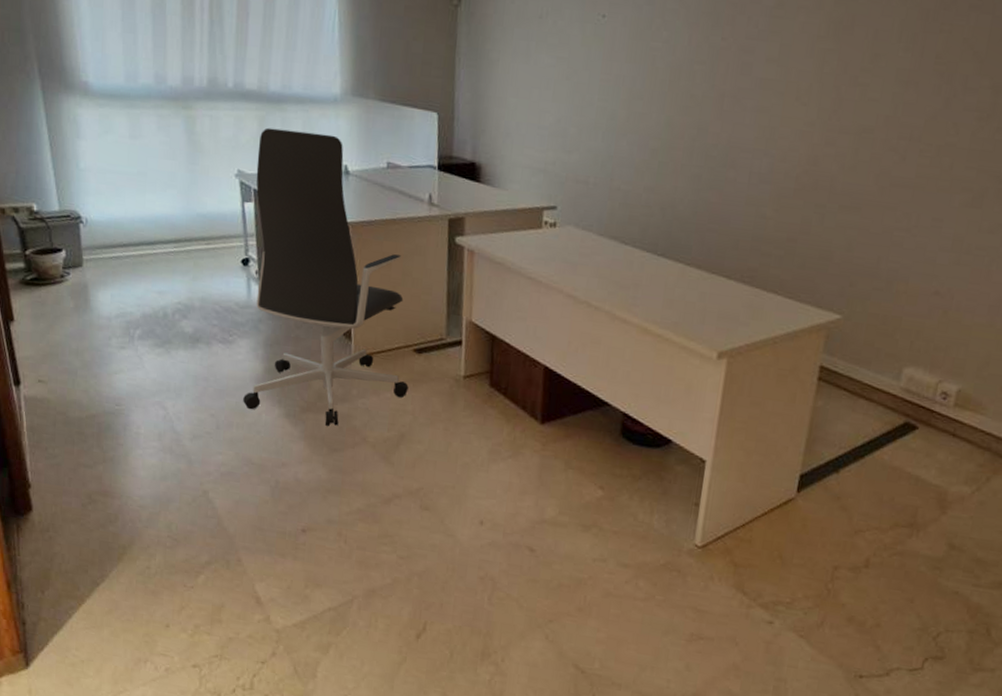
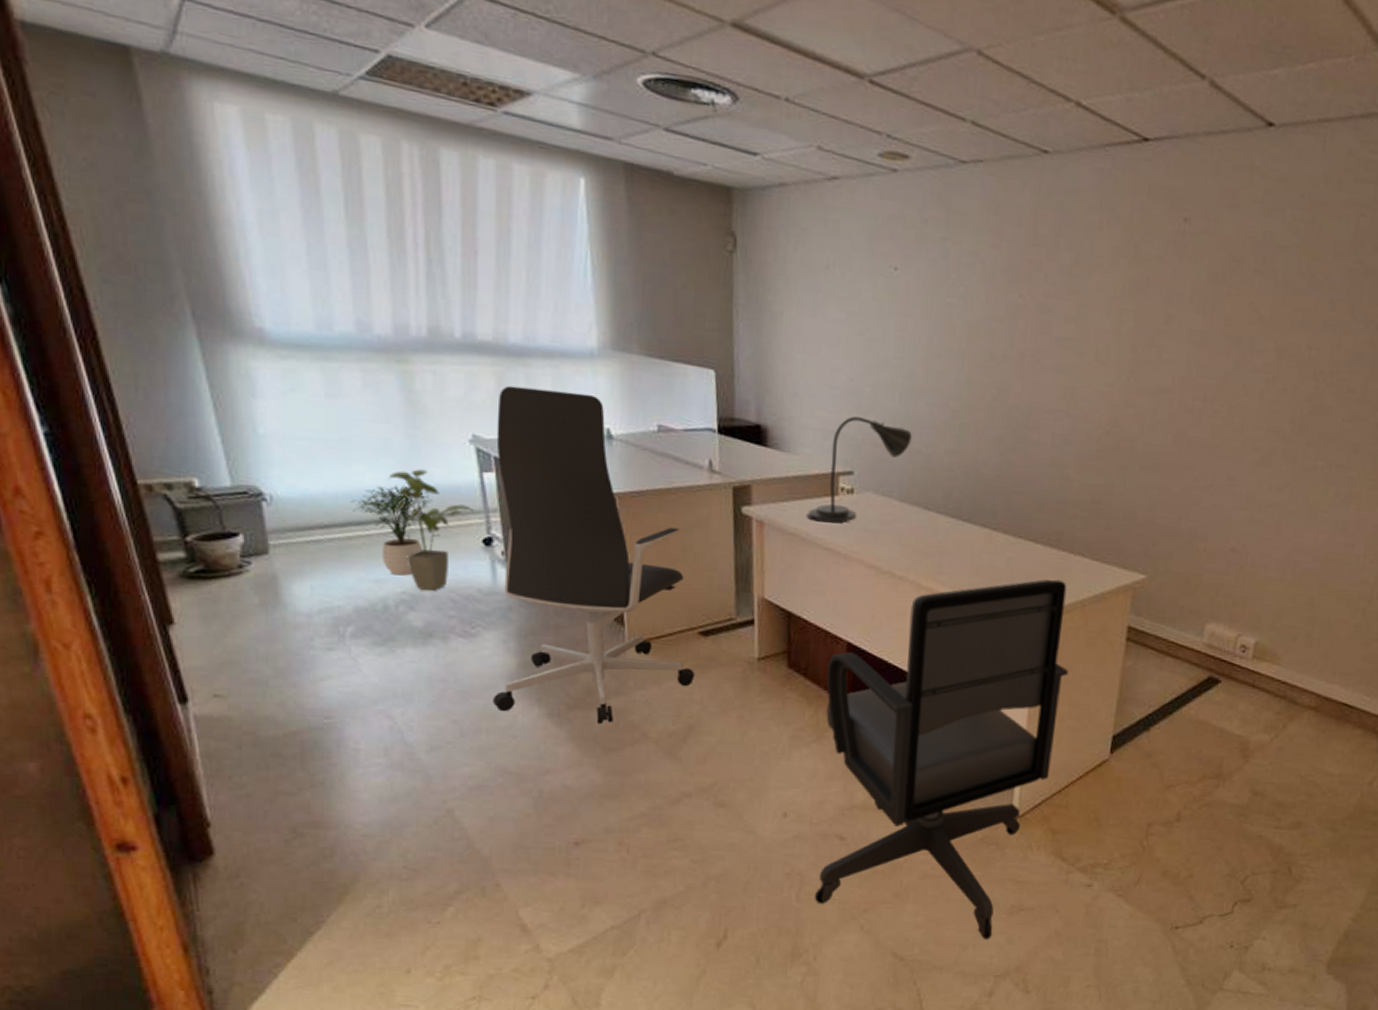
potted plant: none [143,211,205,289] -> present [350,484,433,576]
house plant: none [172,198,236,303] -> present [388,469,474,591]
office chair: none [504,315,759,664] -> present [814,579,1069,939]
desk lamp: none [512,155,613,255] -> present [806,416,912,523]

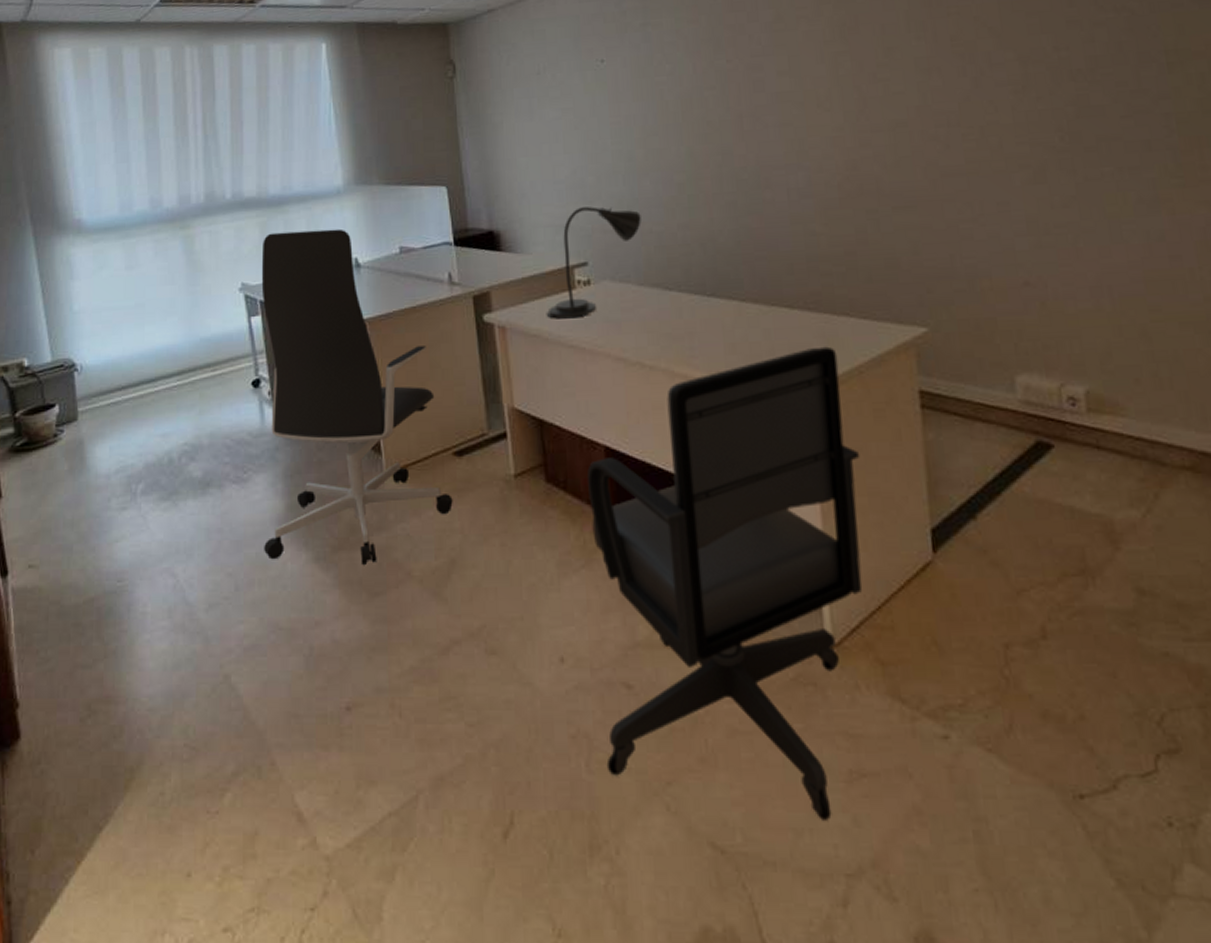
potted plant: present [350,484,433,576] -> none [143,339,209,427]
house plant: present [388,469,474,591] -> none [173,322,244,439]

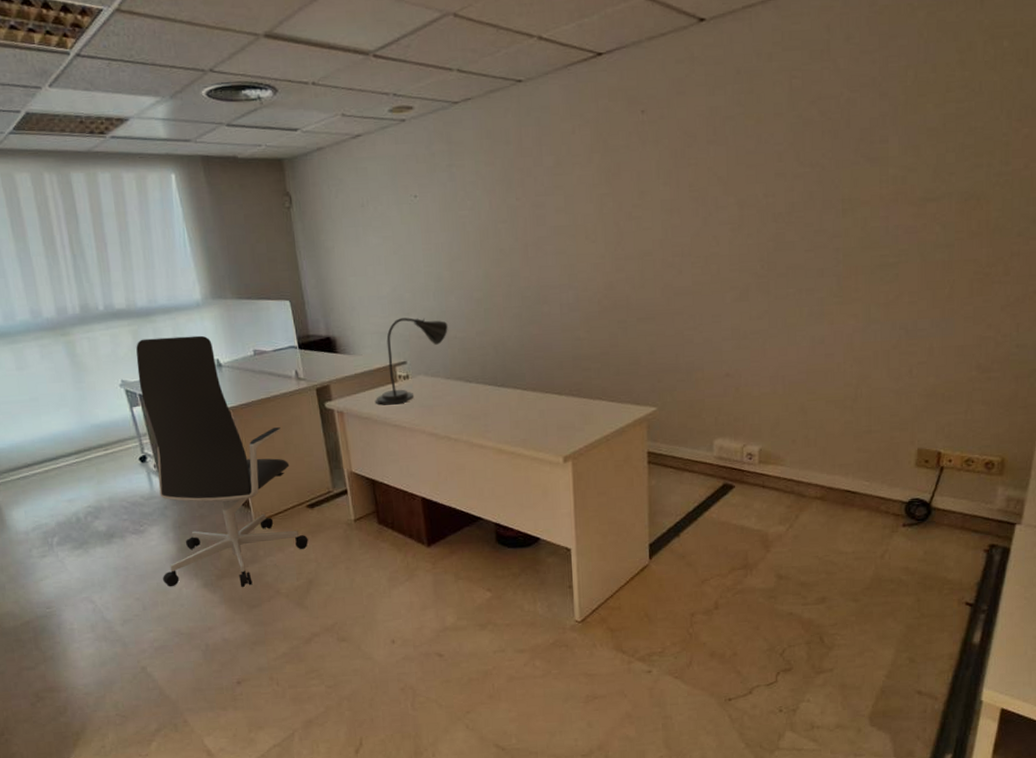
office chair: present [587,346,863,820] -> none [409,422,604,726]

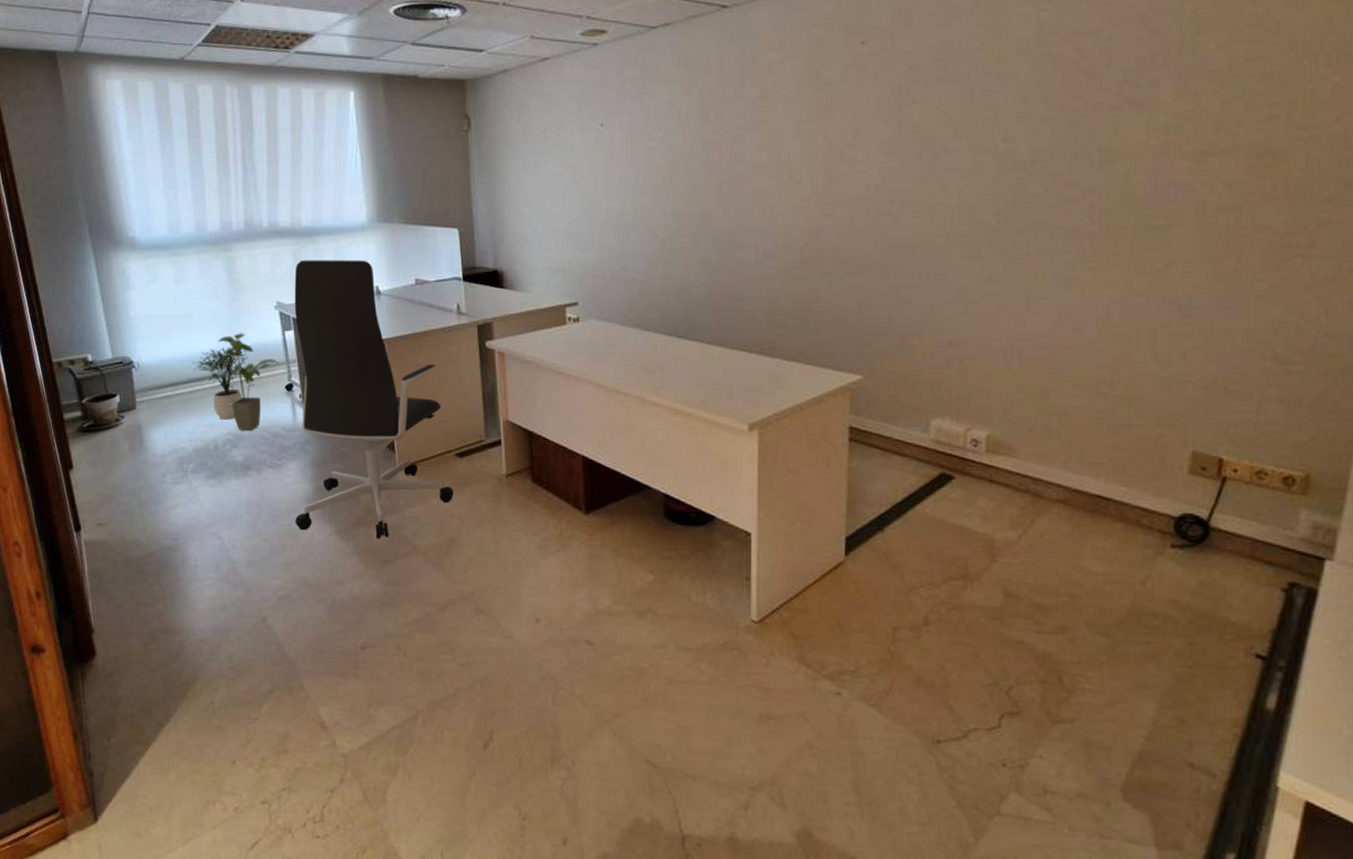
potted plant: none [43,426,100,494] -> present [191,347,249,420]
house plant: none [67,412,131,502] -> present [218,333,279,430]
desk lamp: present [374,317,448,406] -> none [539,255,627,349]

